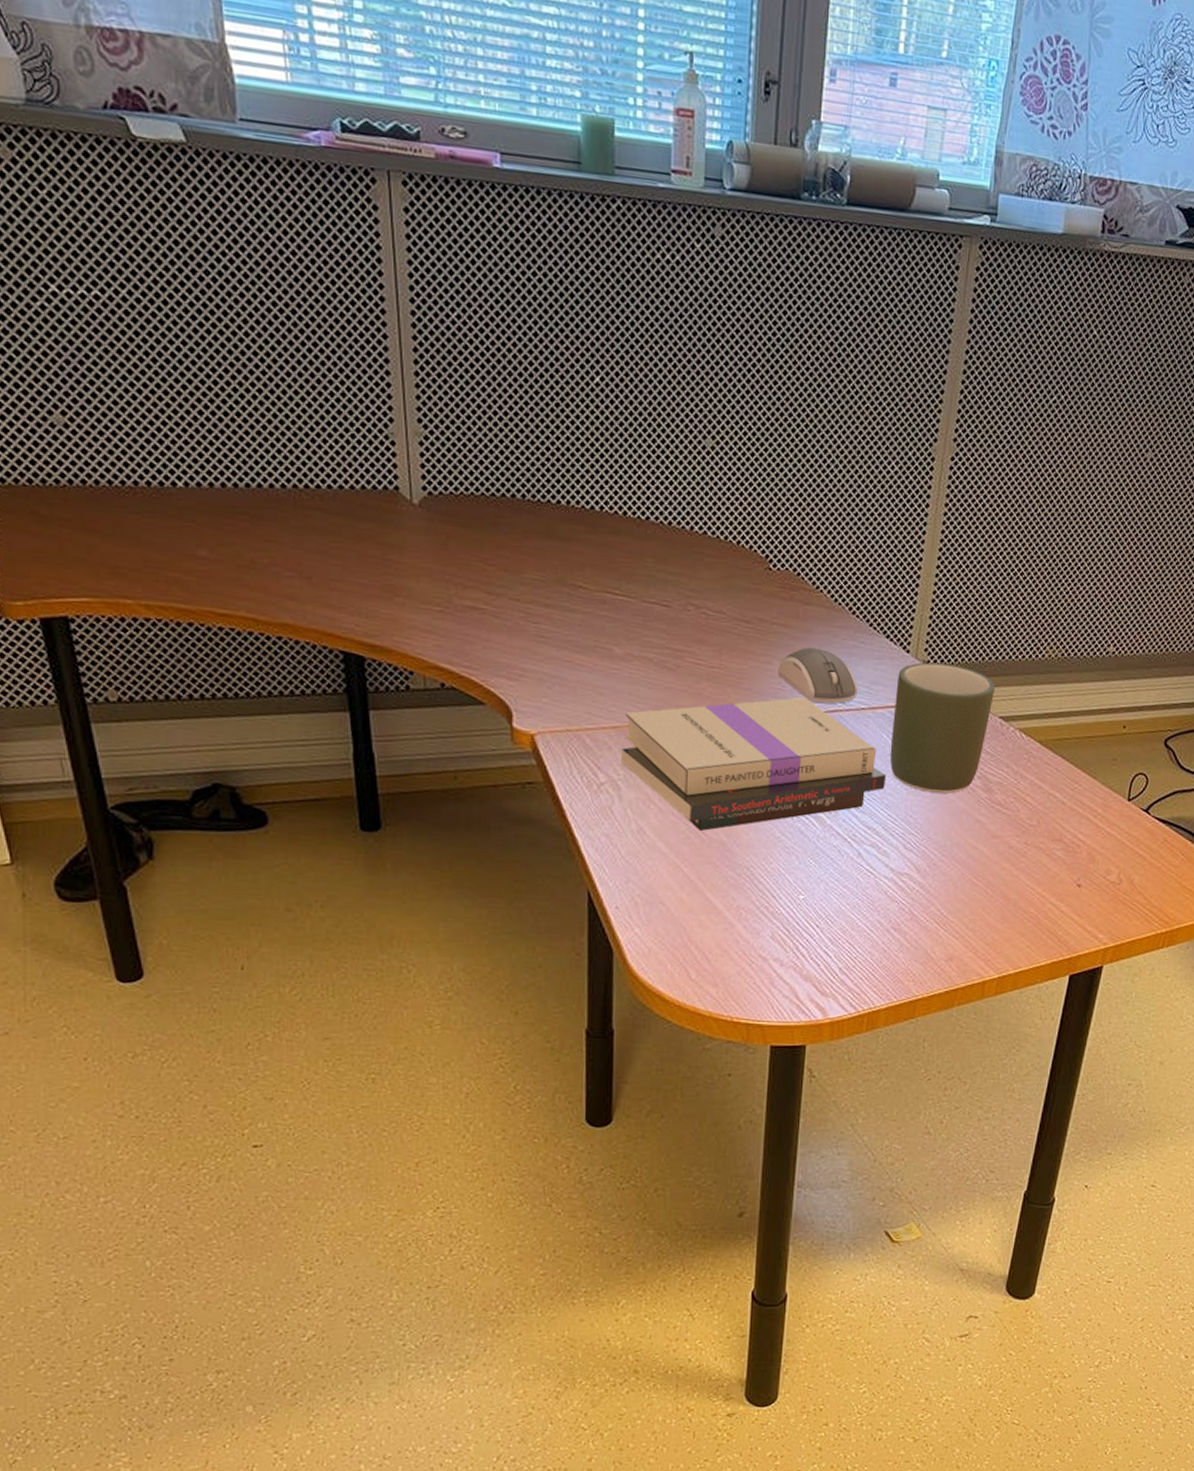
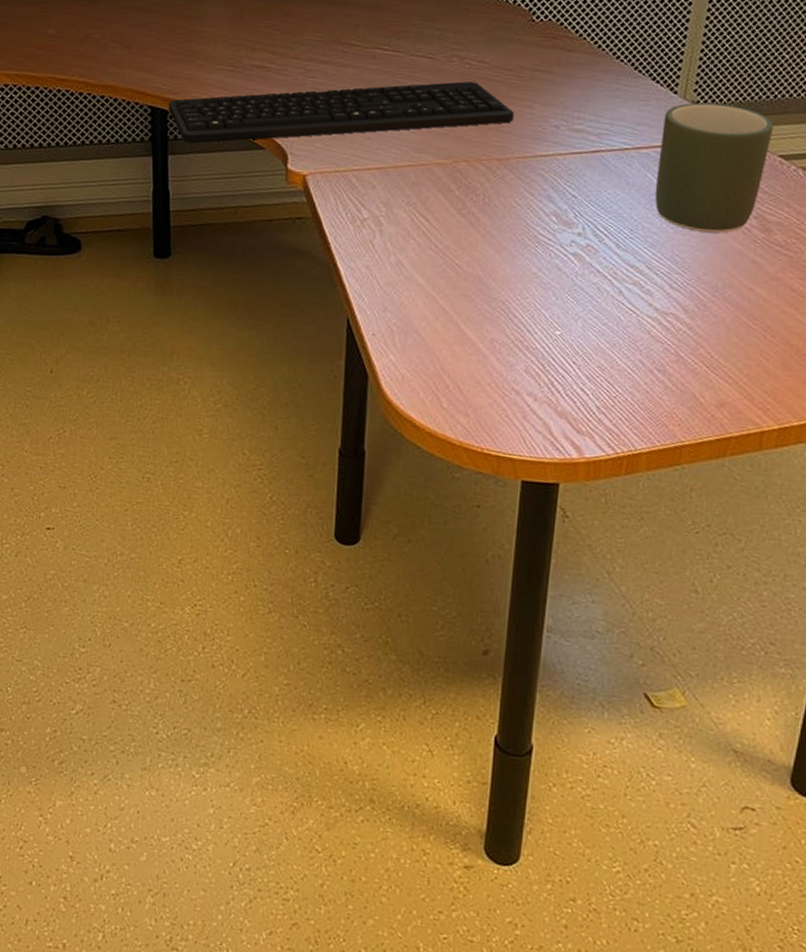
computer keyboard: none [366,633,754,697] -> present [168,81,514,144]
books: present [621,697,886,831] -> none [384,139,650,265]
computer mouse: present [778,646,859,704] -> none [539,91,623,145]

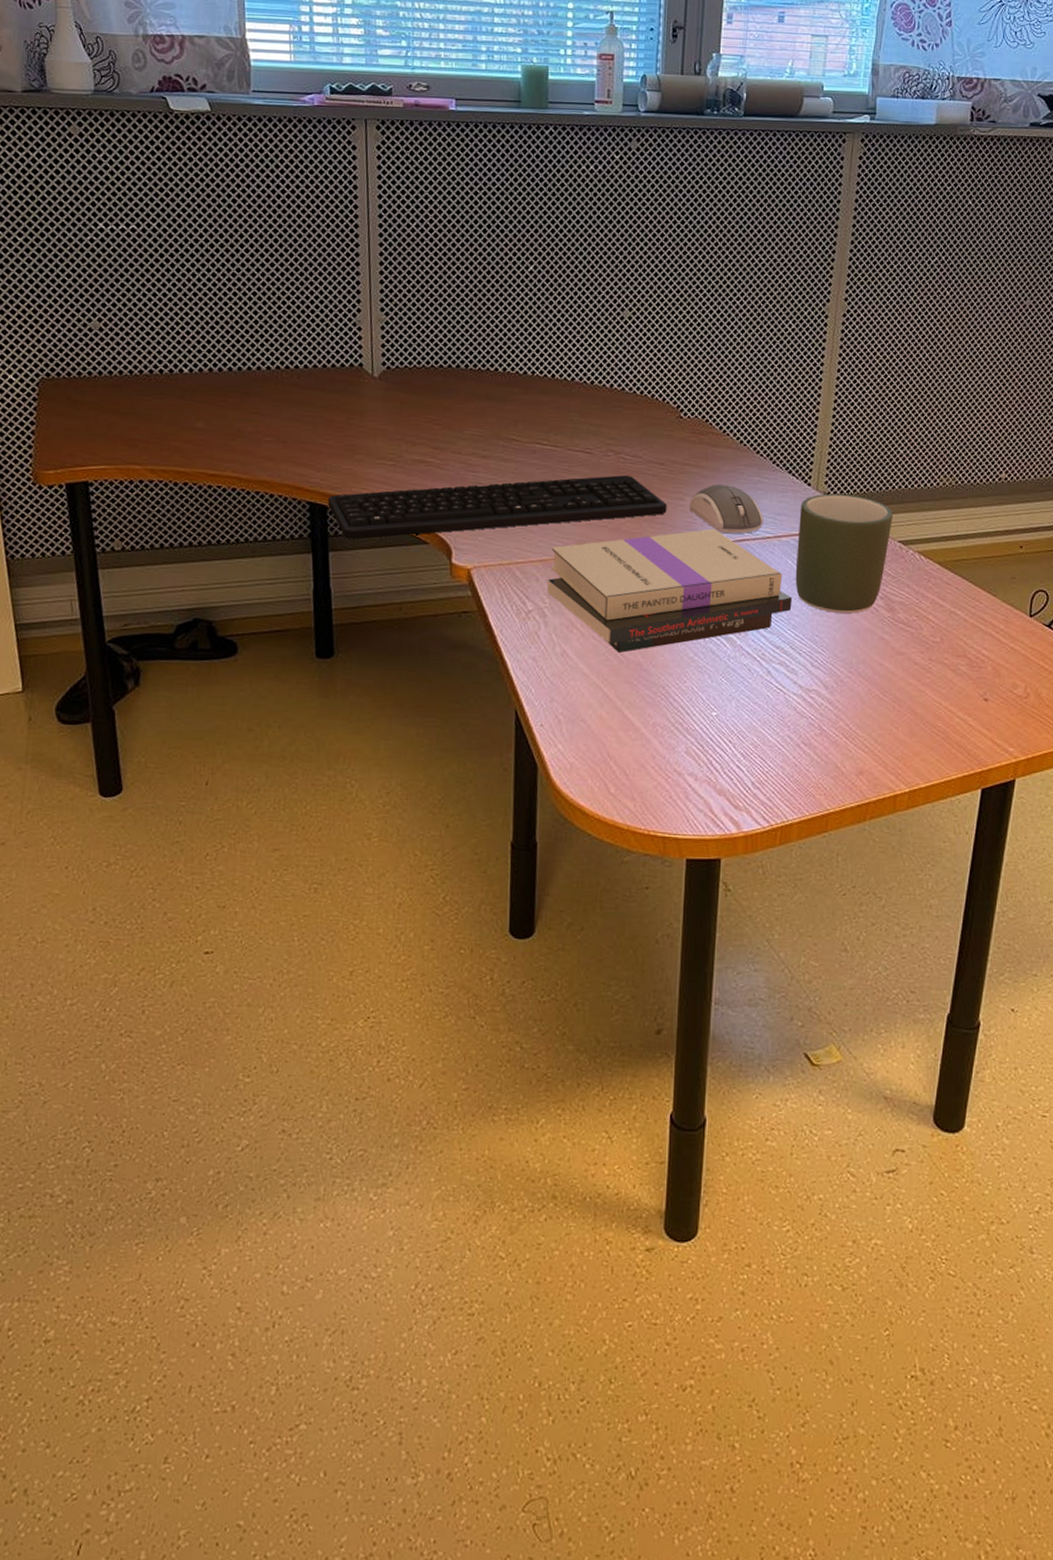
books: none [384,139,650,265] -> present [547,529,792,653]
computer mouse: none [539,91,623,145] -> present [689,483,765,534]

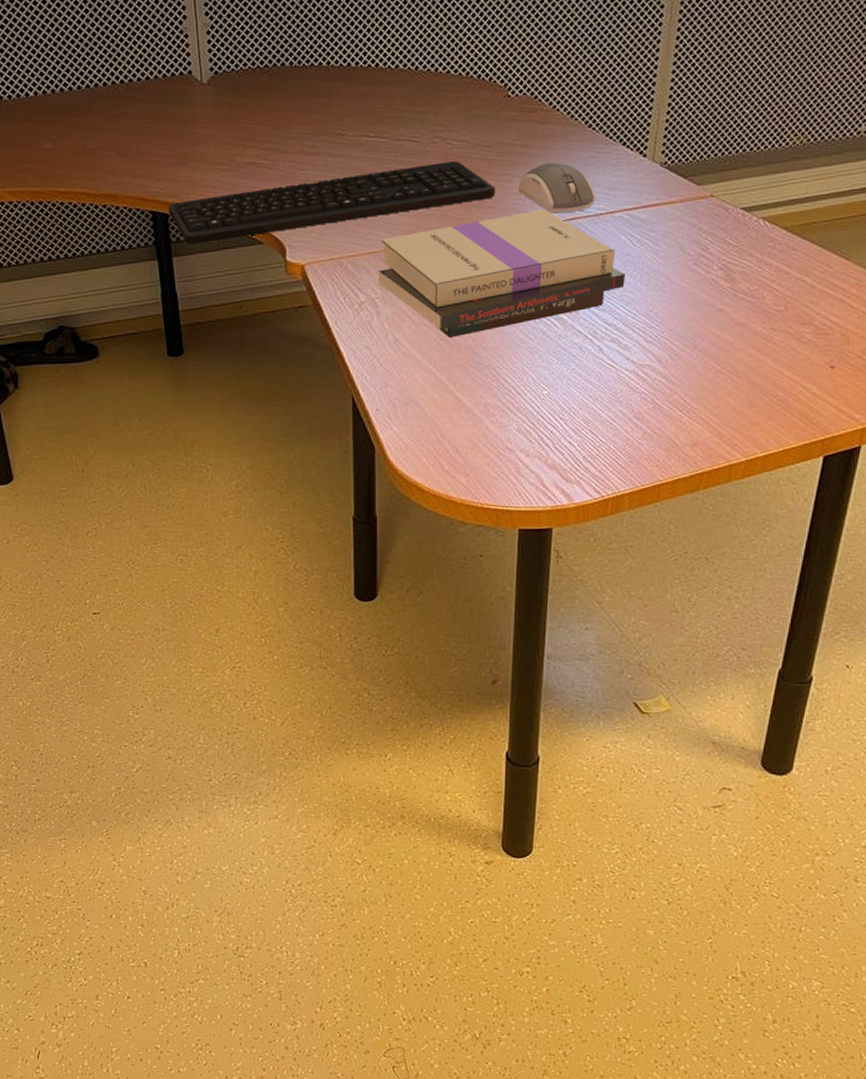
mug: present [795,493,894,613] -> none [628,162,737,287]

